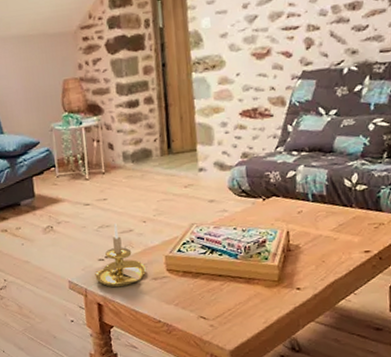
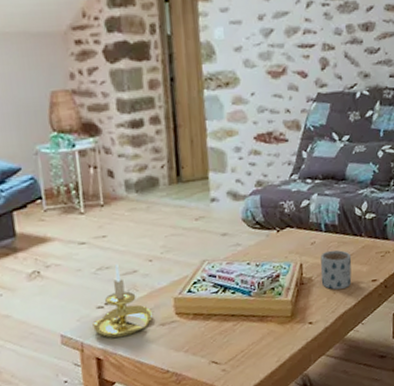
mug: none [308,219,342,259] -> present [320,250,352,290]

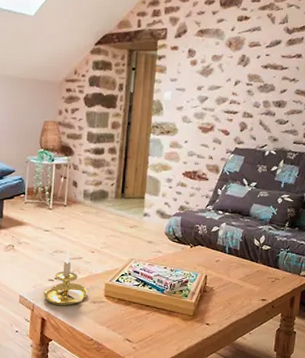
mug: present [320,250,352,290] -> none [220,269,247,302]

